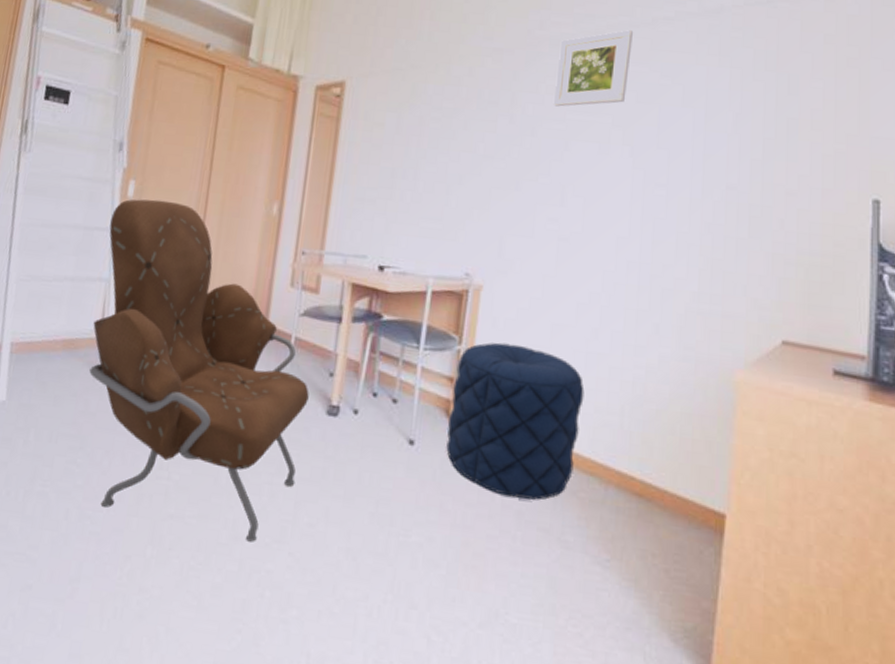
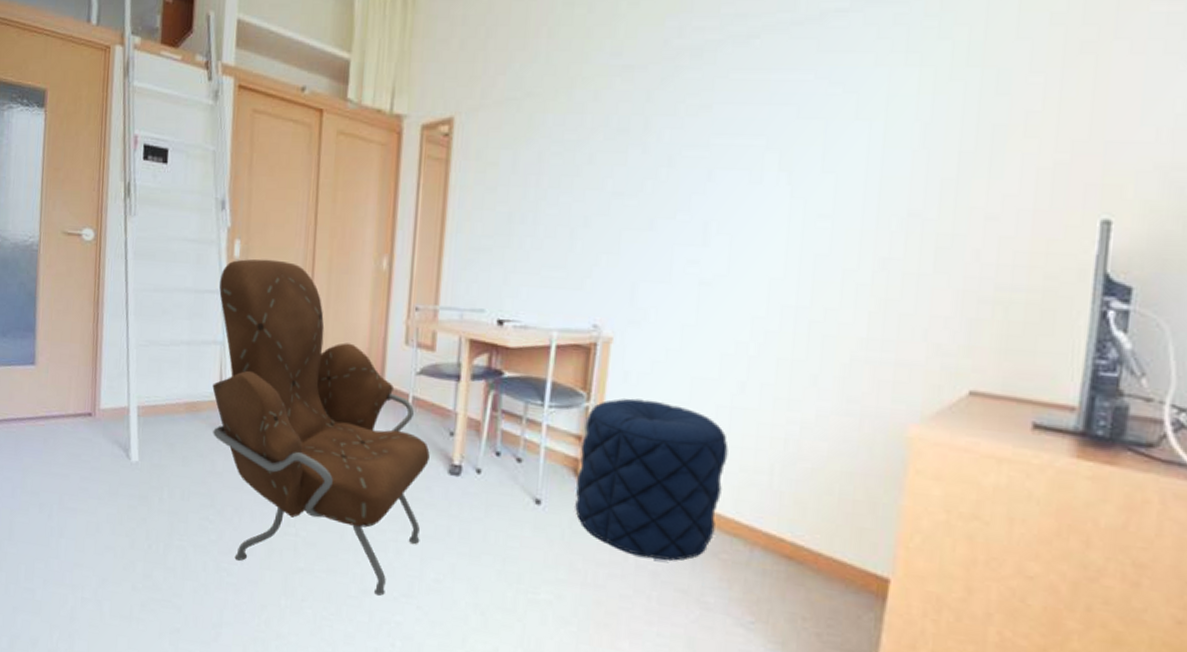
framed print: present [553,30,633,107] -> none [694,29,795,130]

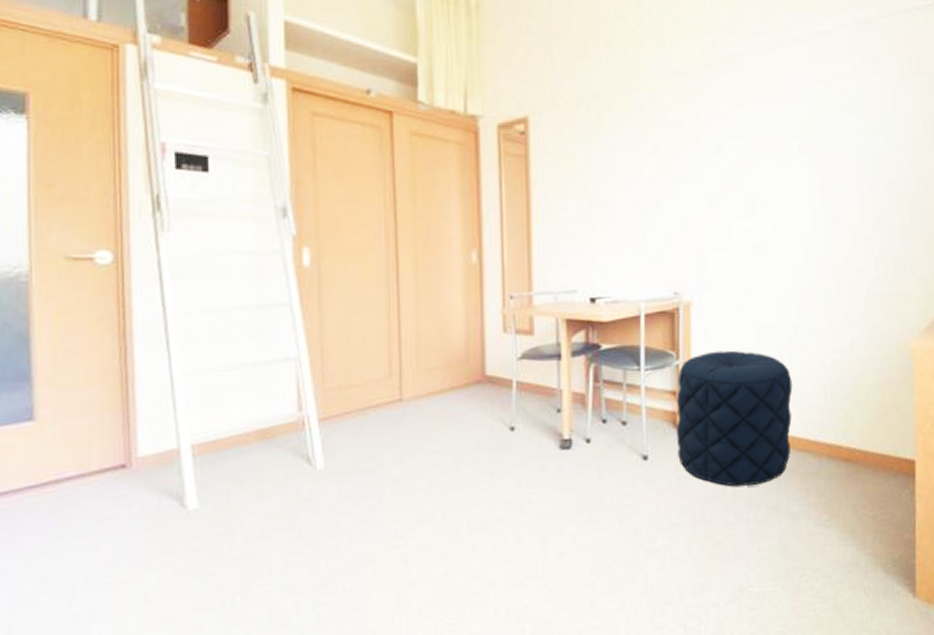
armchair: present [212,259,430,596] -> none [288,264,540,590]

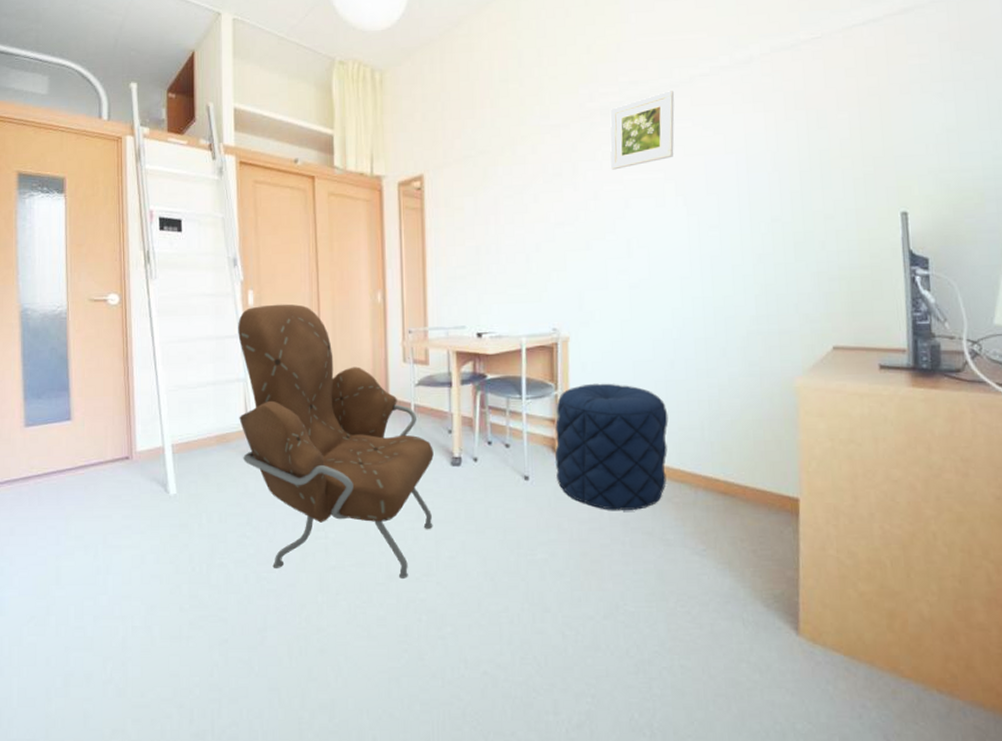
armchair: none [288,264,540,590] -> present [238,304,434,579]
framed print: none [734,45,798,124] -> present [610,91,675,170]

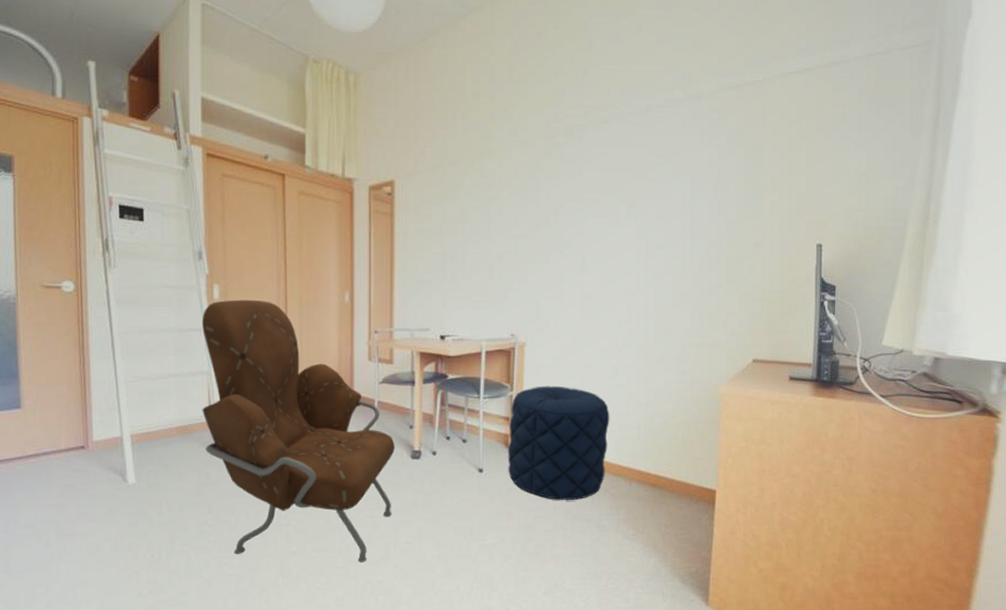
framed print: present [610,91,675,170] -> none [571,118,632,189]

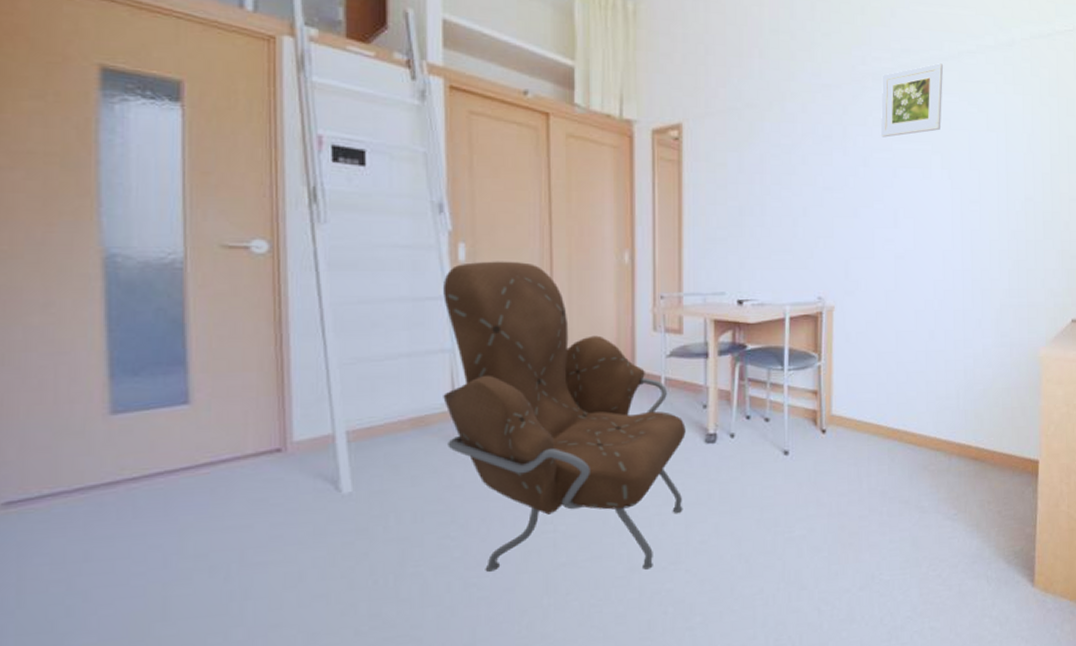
pouf: present [508,386,610,500] -> none [817,353,927,481]
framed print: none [571,118,632,189] -> present [880,63,943,138]

